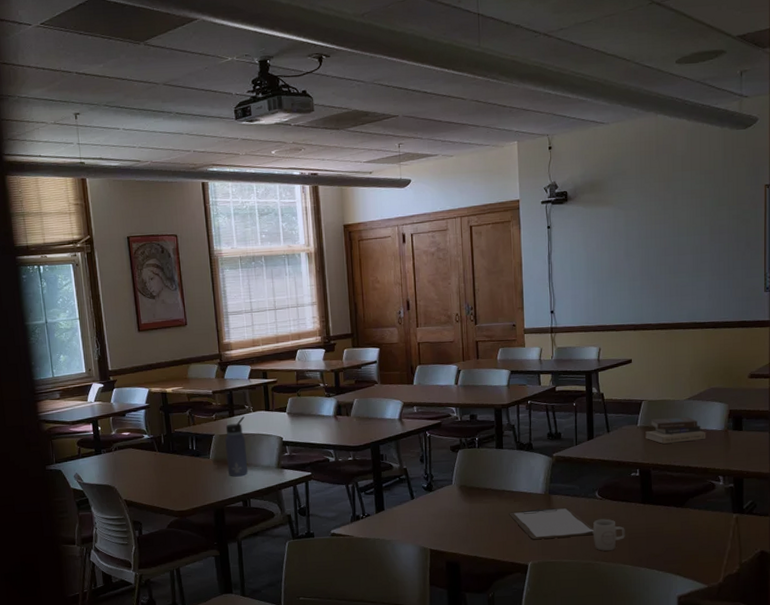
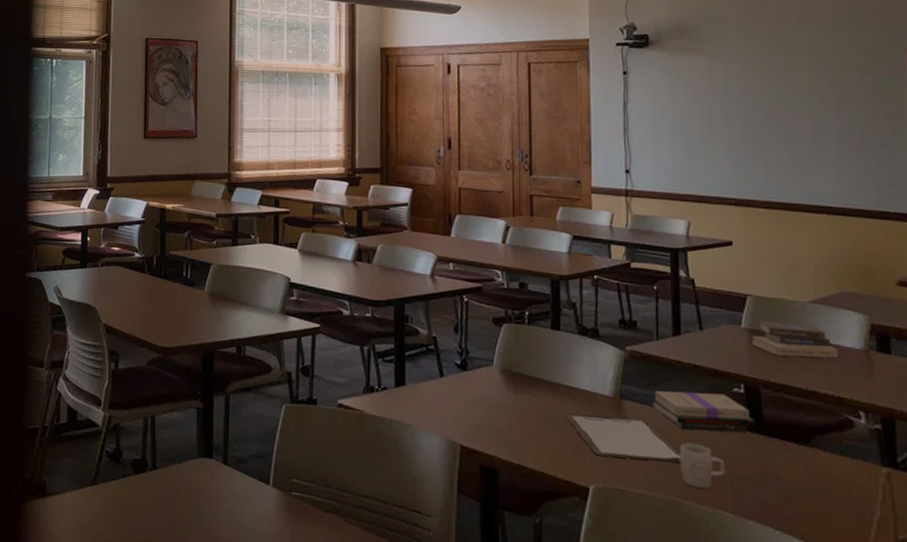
water bottle: present [225,416,249,477] -> none [223,247,249,317]
books: none [574,479,647,510] -> present [654,391,755,433]

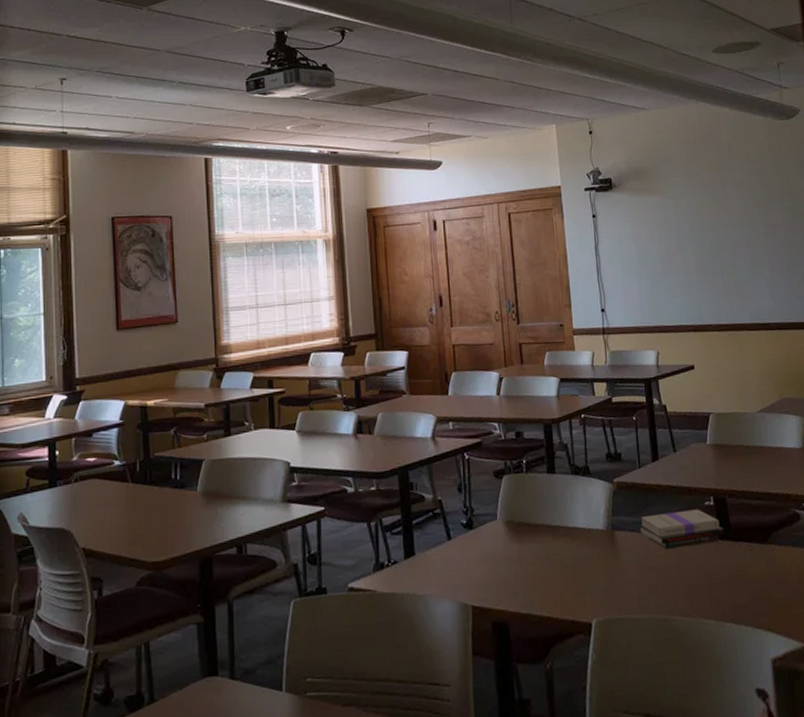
clipboard: present [565,414,682,463] -> none [566,546,668,590]
mug: present [680,442,725,489] -> none [666,560,704,602]
books: present [751,321,839,359] -> none [715,432,784,465]

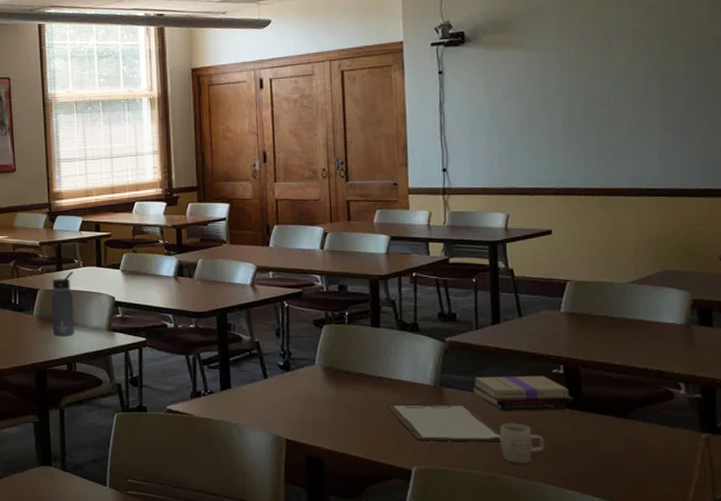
water bottle: none [218,436,246,515] -> present [51,271,75,337]
clipboard: none [566,546,668,590] -> present [387,402,502,442]
mug: none [666,560,704,602] -> present [500,423,545,464]

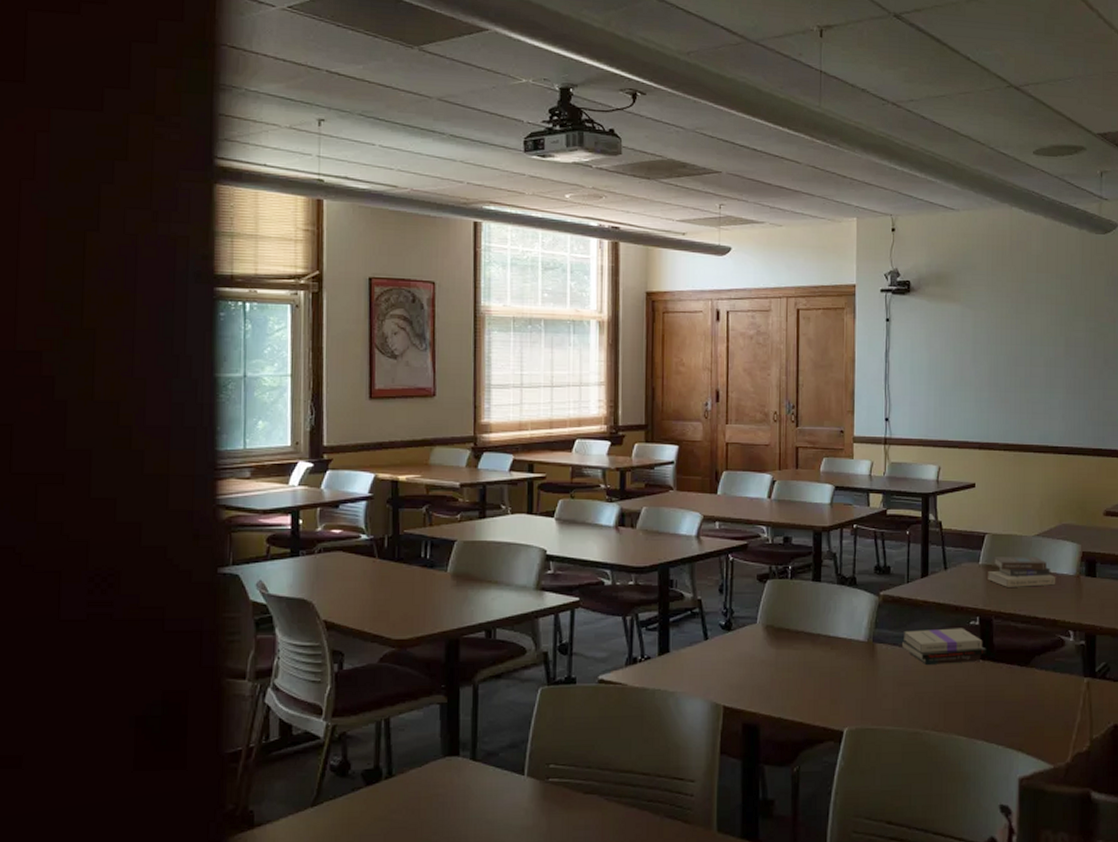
water bottle: present [51,271,75,337] -> none [469,519,499,598]
clipboard: present [387,402,502,442] -> none [823,659,925,700]
mug: present [500,423,545,464] -> none [923,676,961,717]
books: none [570,304,660,336] -> present [986,557,1056,587]

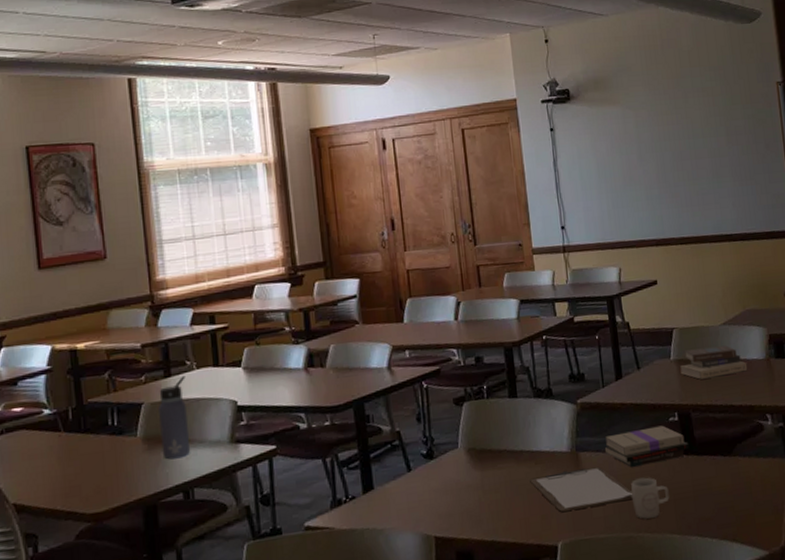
water bottle: none [469,519,499,598] -> present [158,376,191,460]
clipboard: none [823,659,925,700] -> present [530,466,634,513]
mug: none [923,676,961,717] -> present [631,477,670,519]

